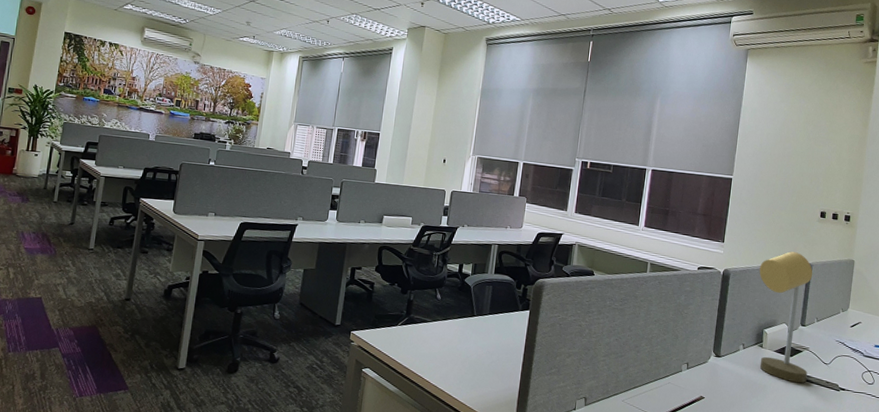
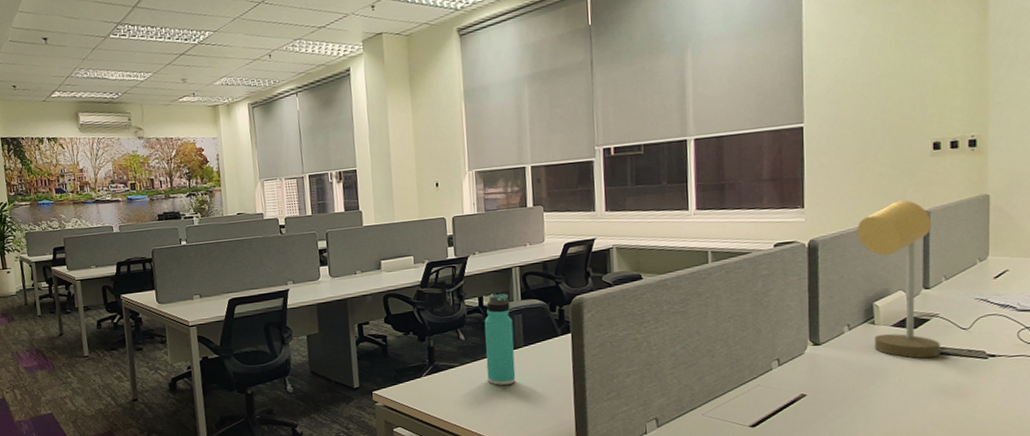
thermos bottle: none [453,264,485,347] -> present [484,293,516,386]

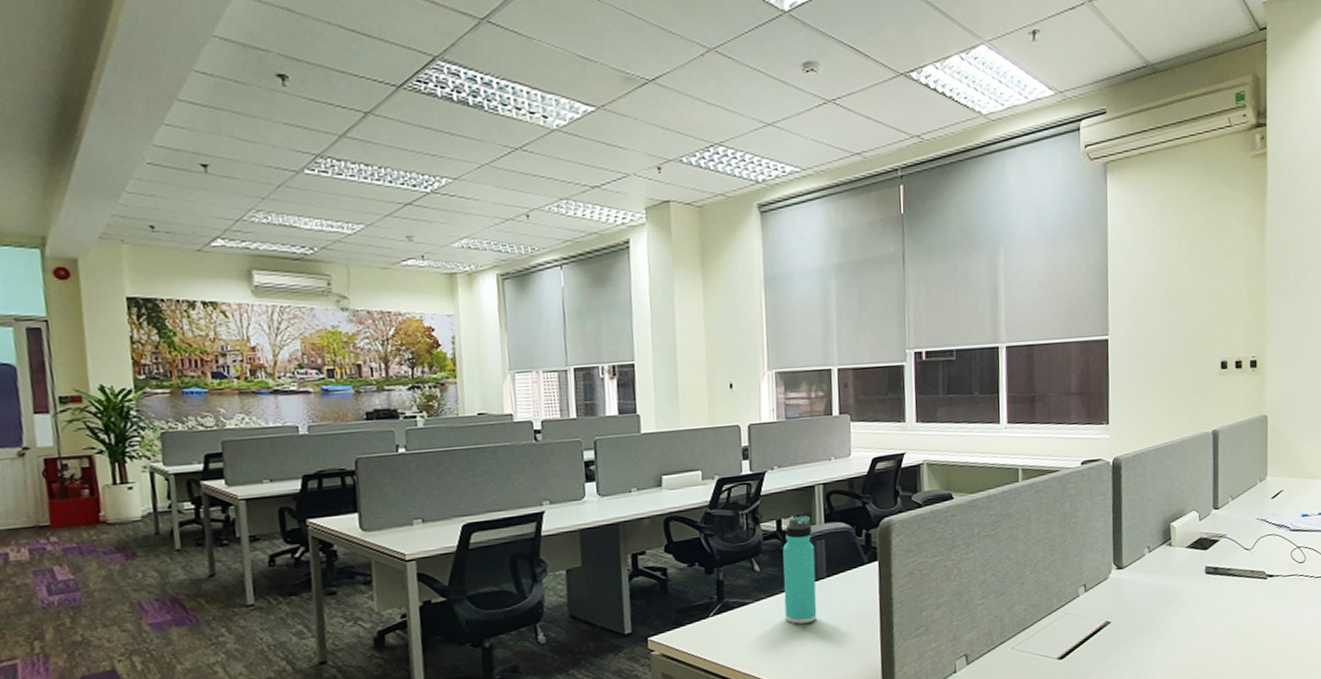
desk lamp: present [857,200,940,359] -> none [1156,419,1228,581]

